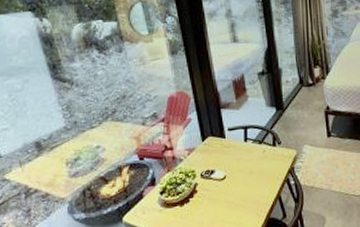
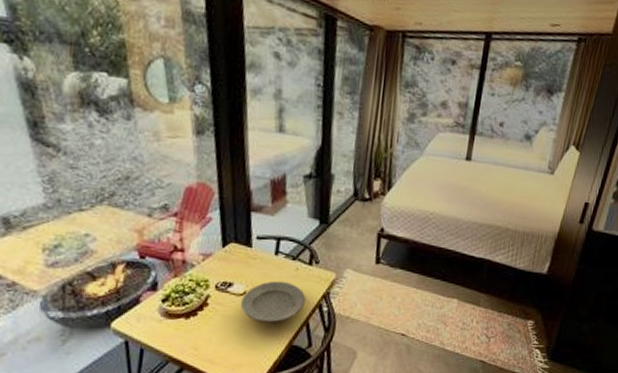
plate: none [222,163,275,201] -> present [240,280,306,323]

